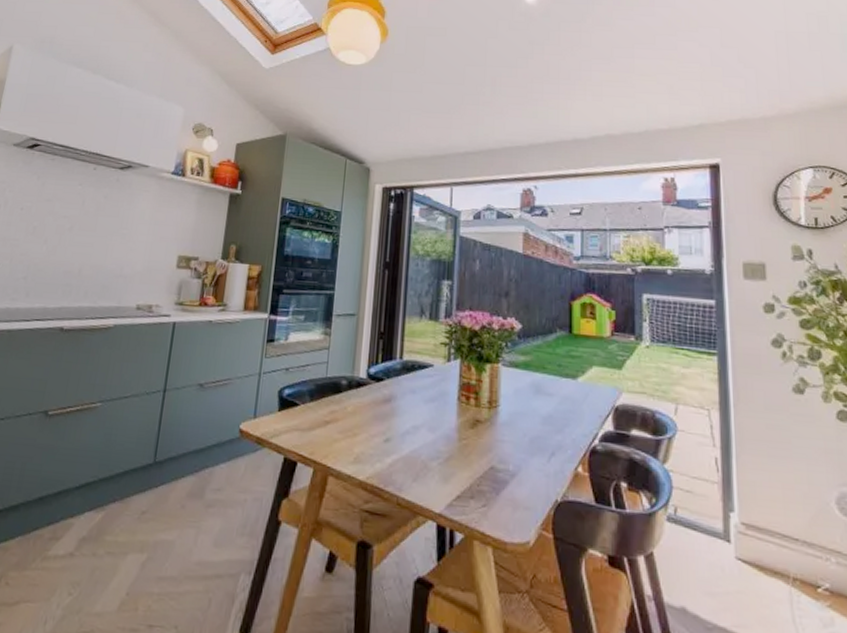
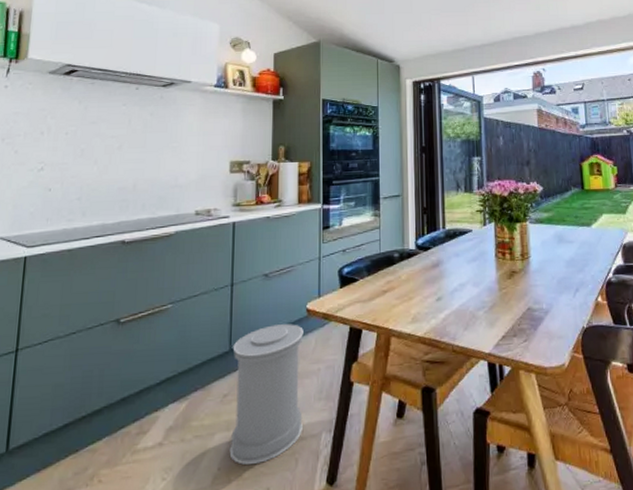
trash can: none [140,441,234,596] -> present [229,324,303,465]

